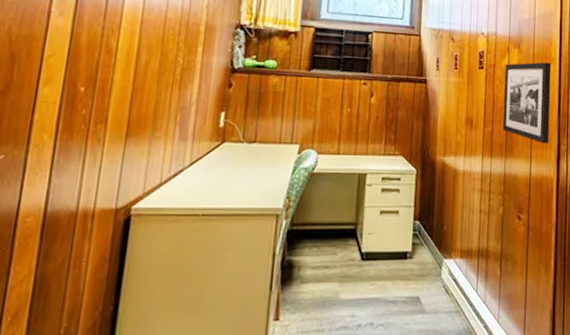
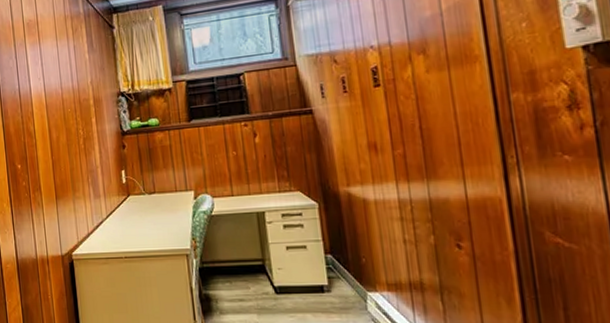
picture frame: present [502,62,552,144] -> none [408,62,488,160]

